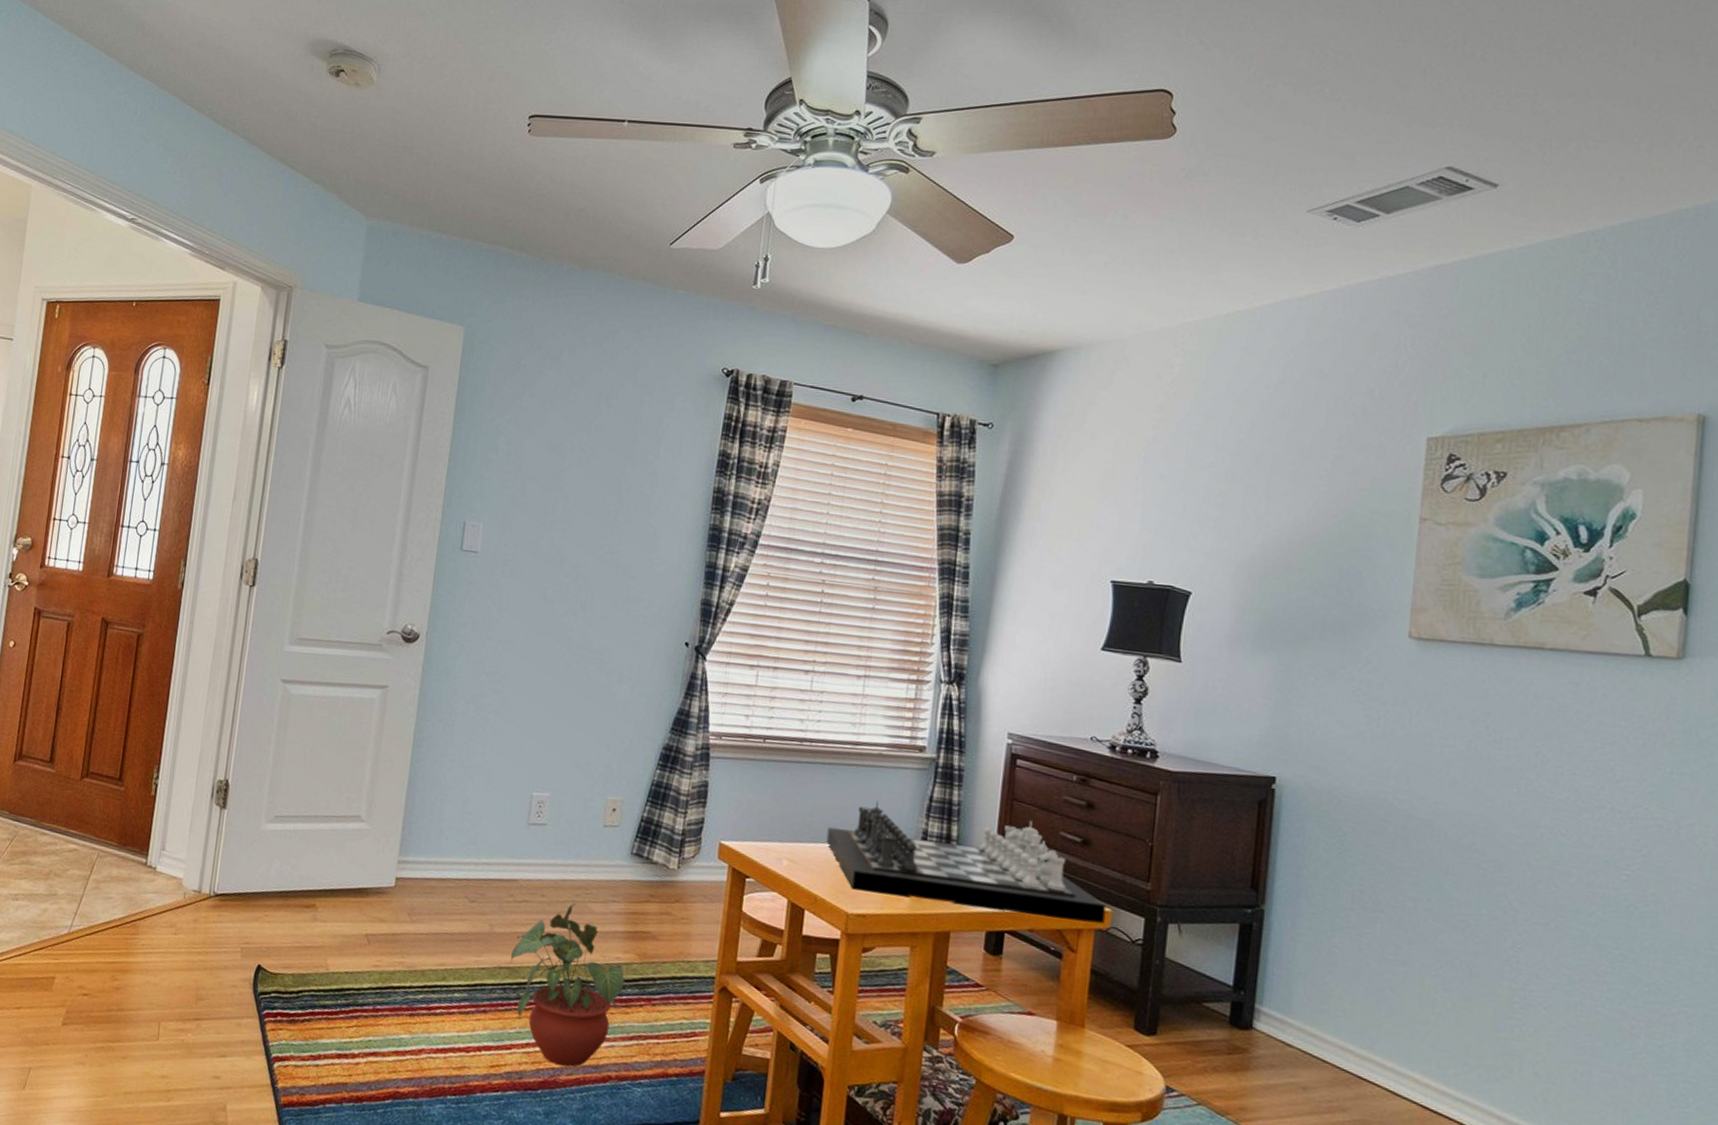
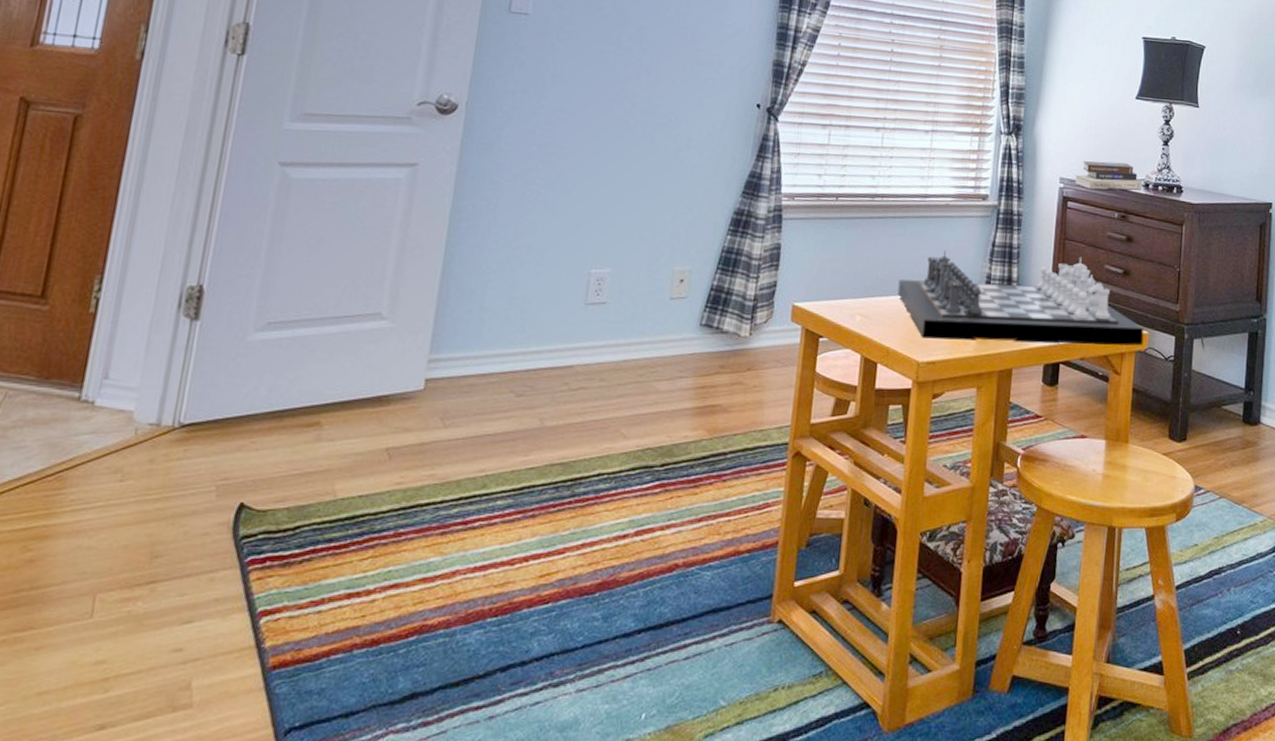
potted plant: present [510,903,625,1067] -> none [564,384,693,561]
books: none [1025,716,1107,752] -> present [1075,161,1142,190]

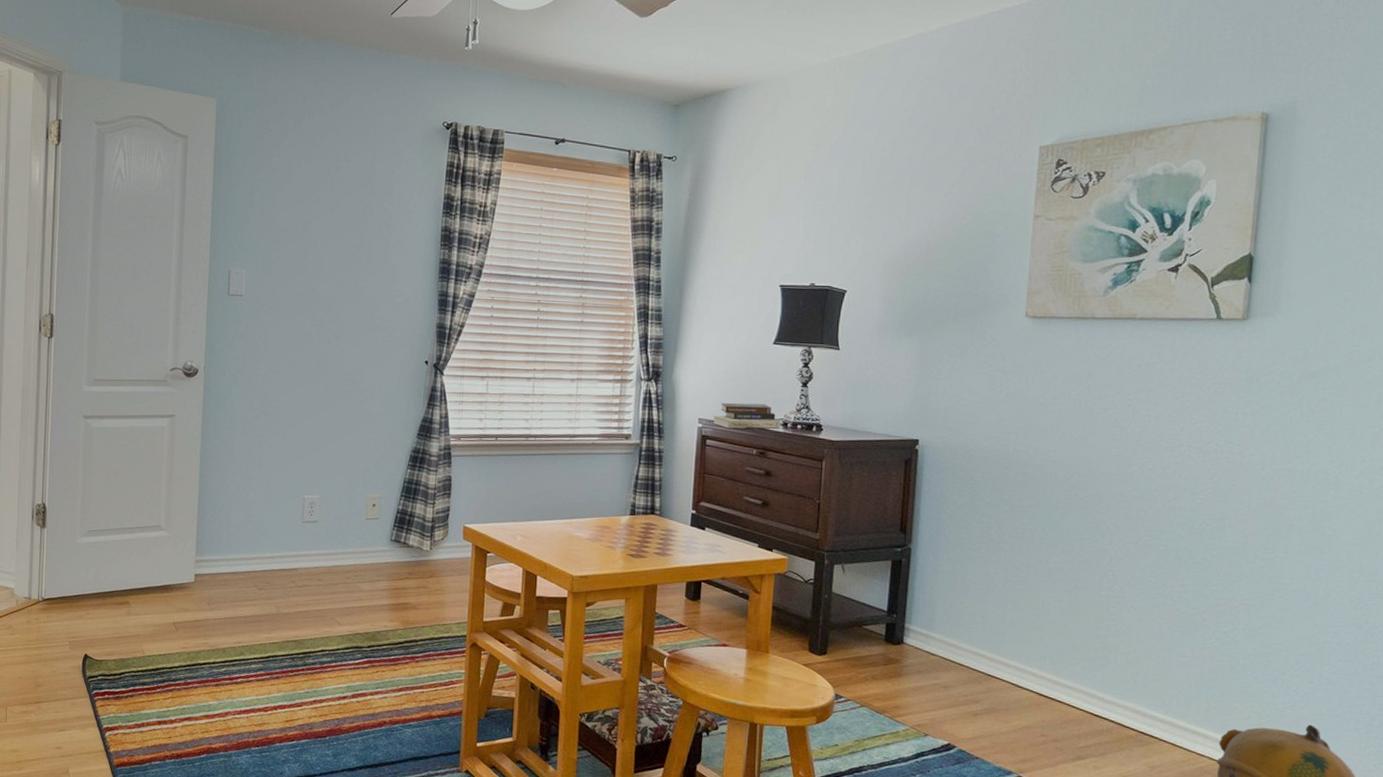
gameboard: present [897,250,1144,346] -> none [552,482,784,569]

